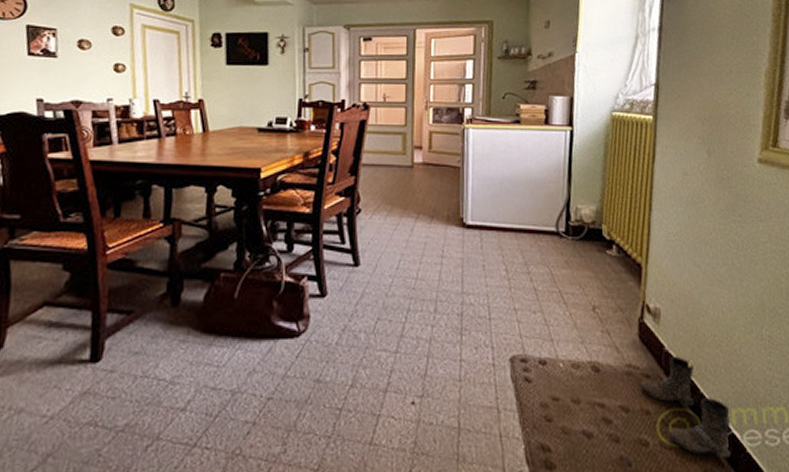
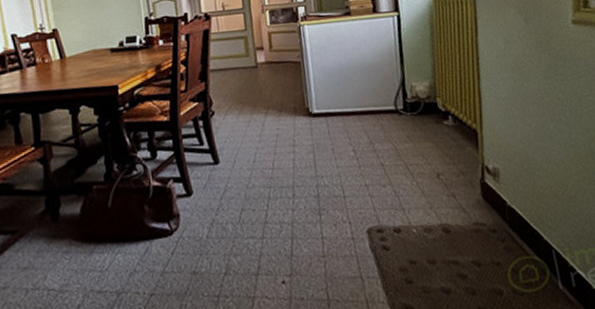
boots: present [640,356,732,459] -> none [488,209,579,297]

